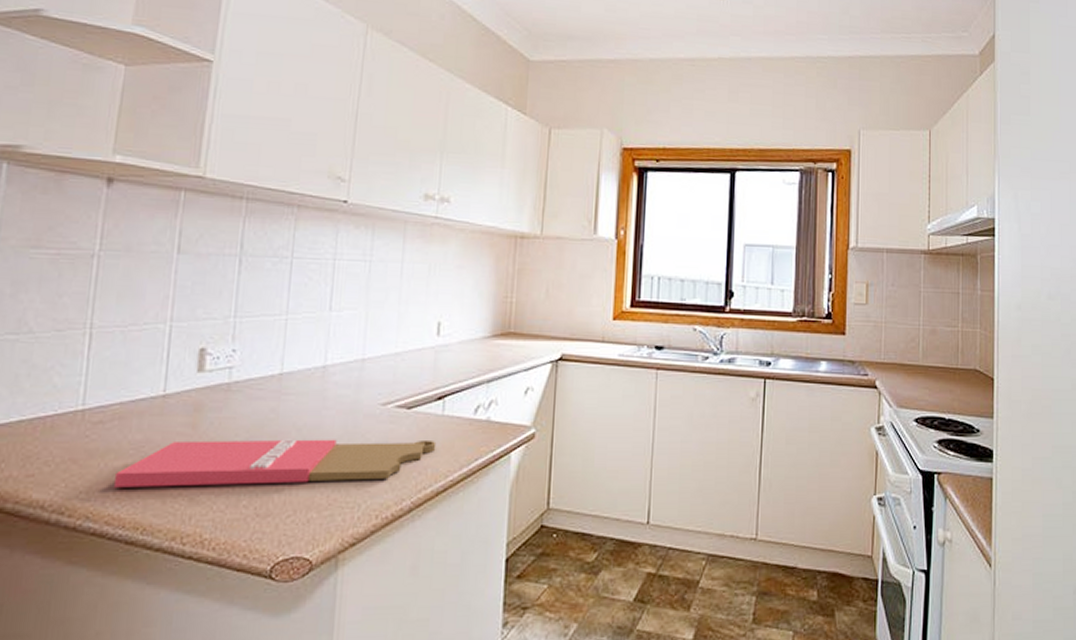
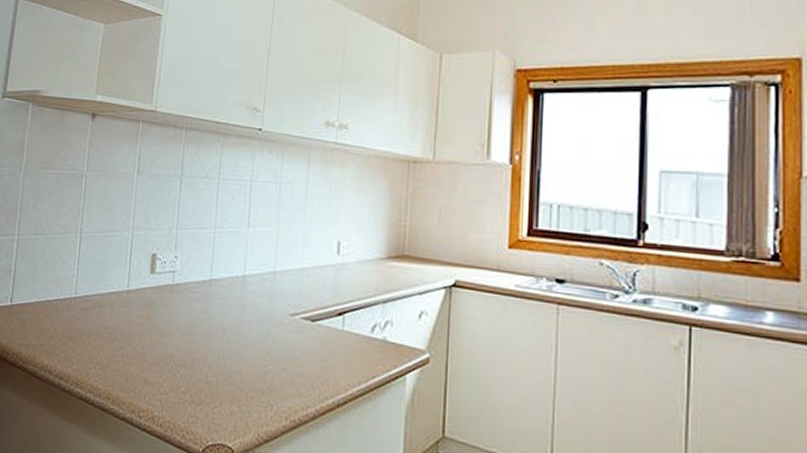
cutting board: present [114,439,437,488] -> none [95,330,337,385]

